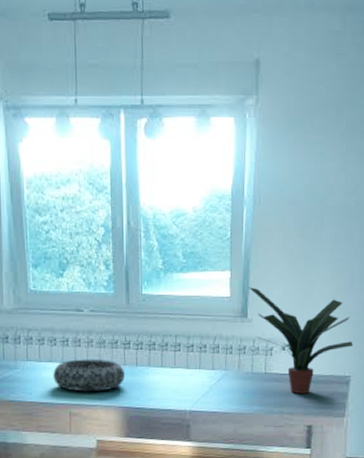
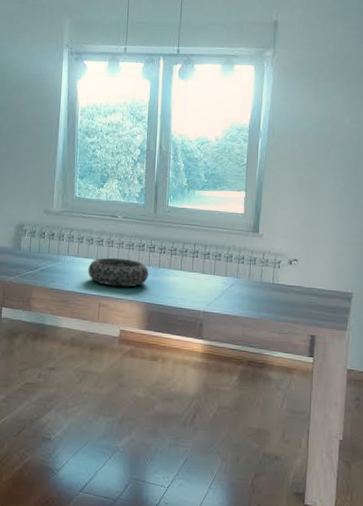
potted plant: present [249,287,354,394] -> none [261,206,356,305]

